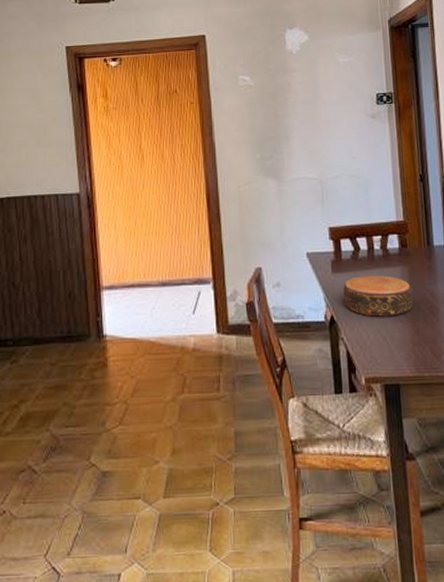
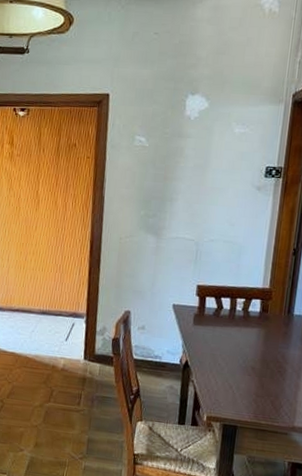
bowl: present [343,275,413,317] -> none [200,331,265,370]

